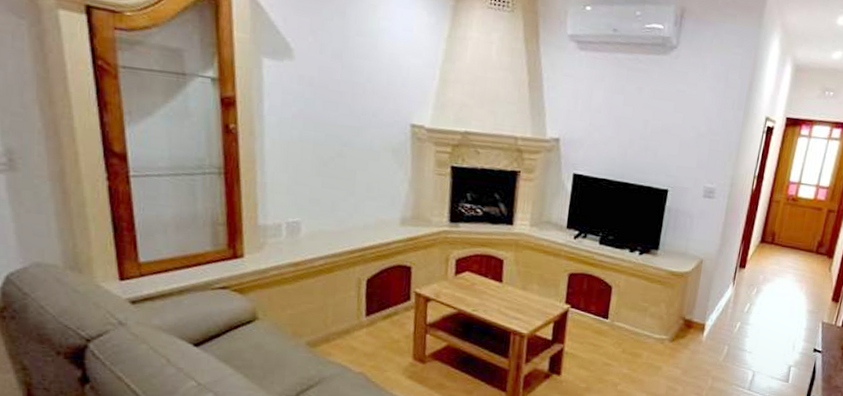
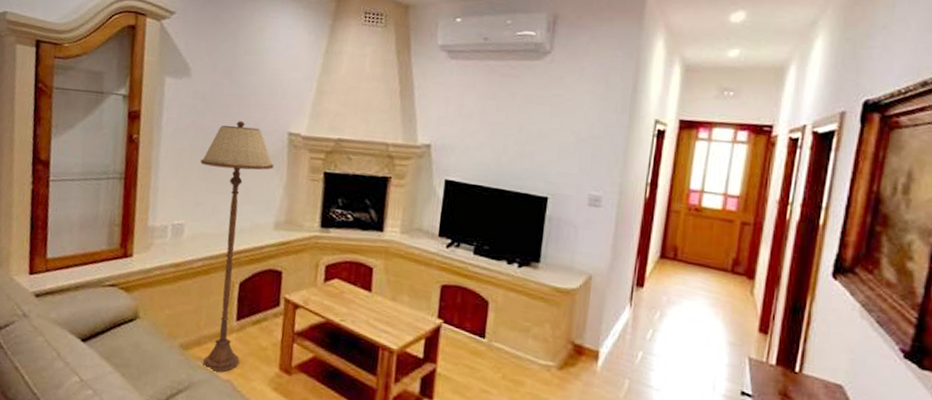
floor lamp: none [313,111,397,367] -> present [200,121,274,373]

